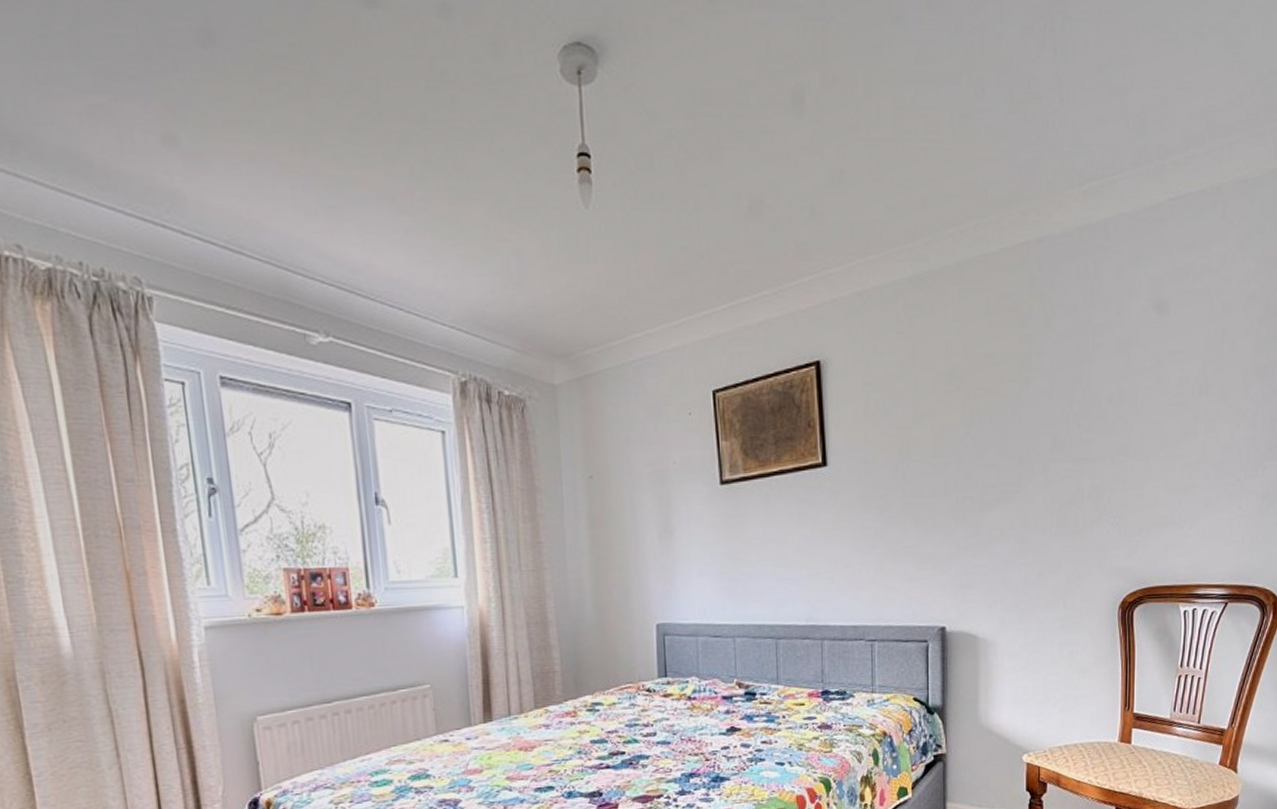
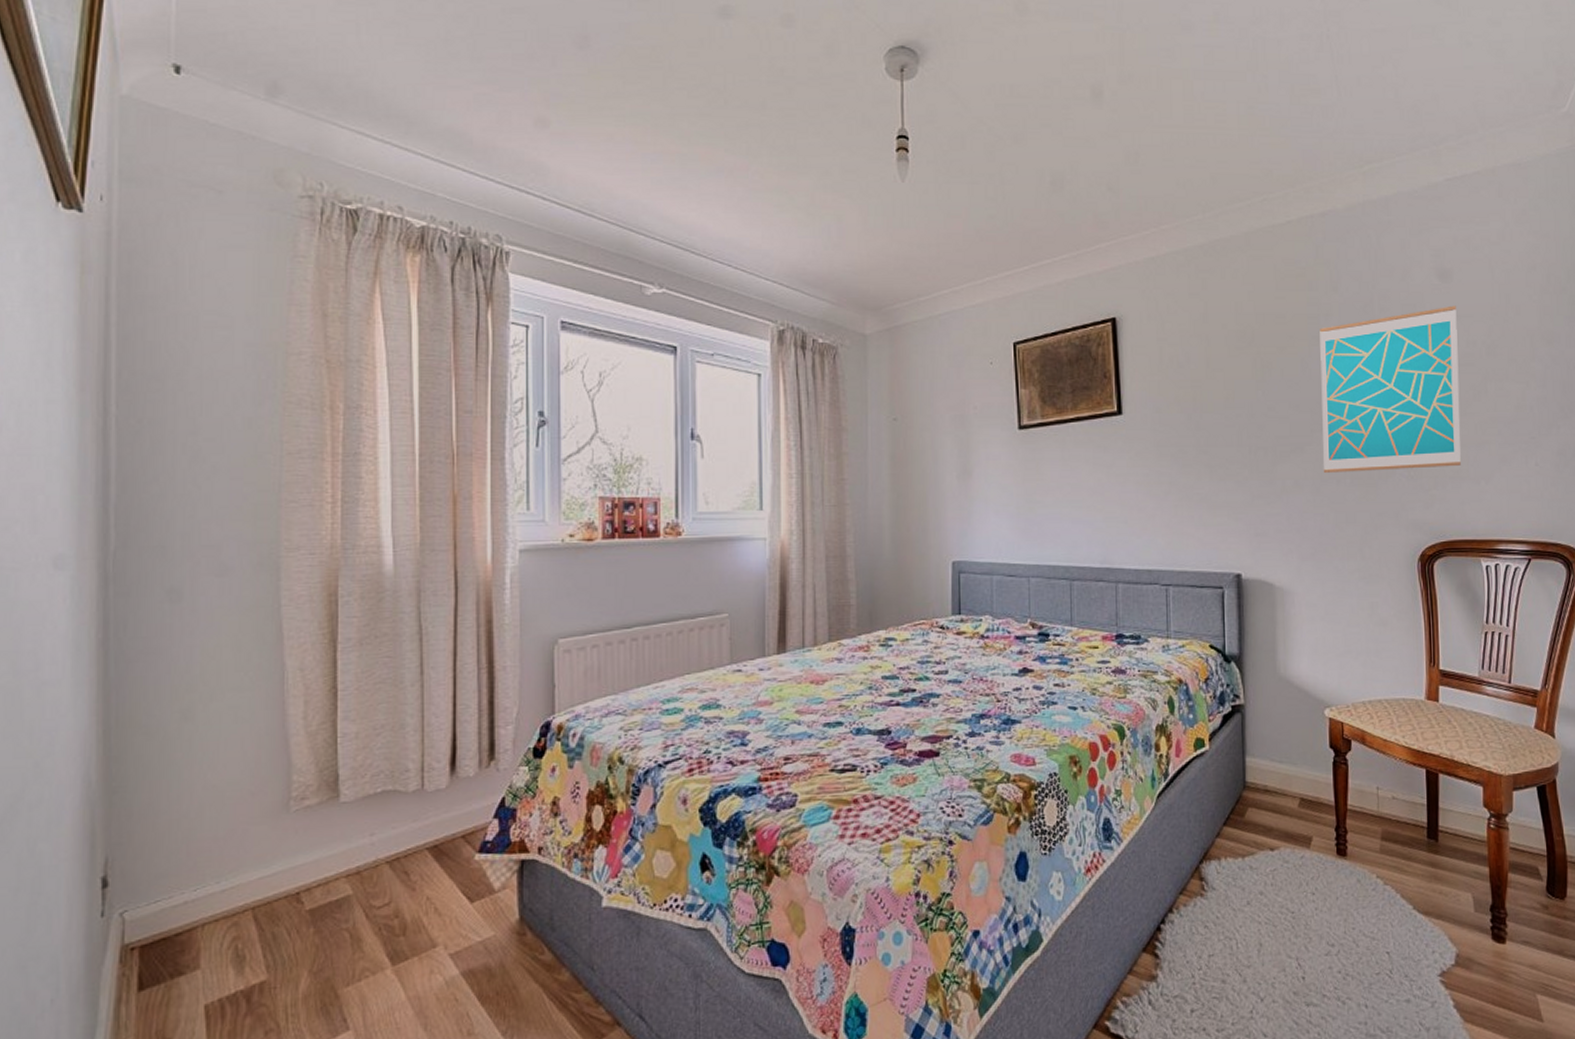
wall art: none [1029,340,1171,522] -> present [1319,305,1461,473]

